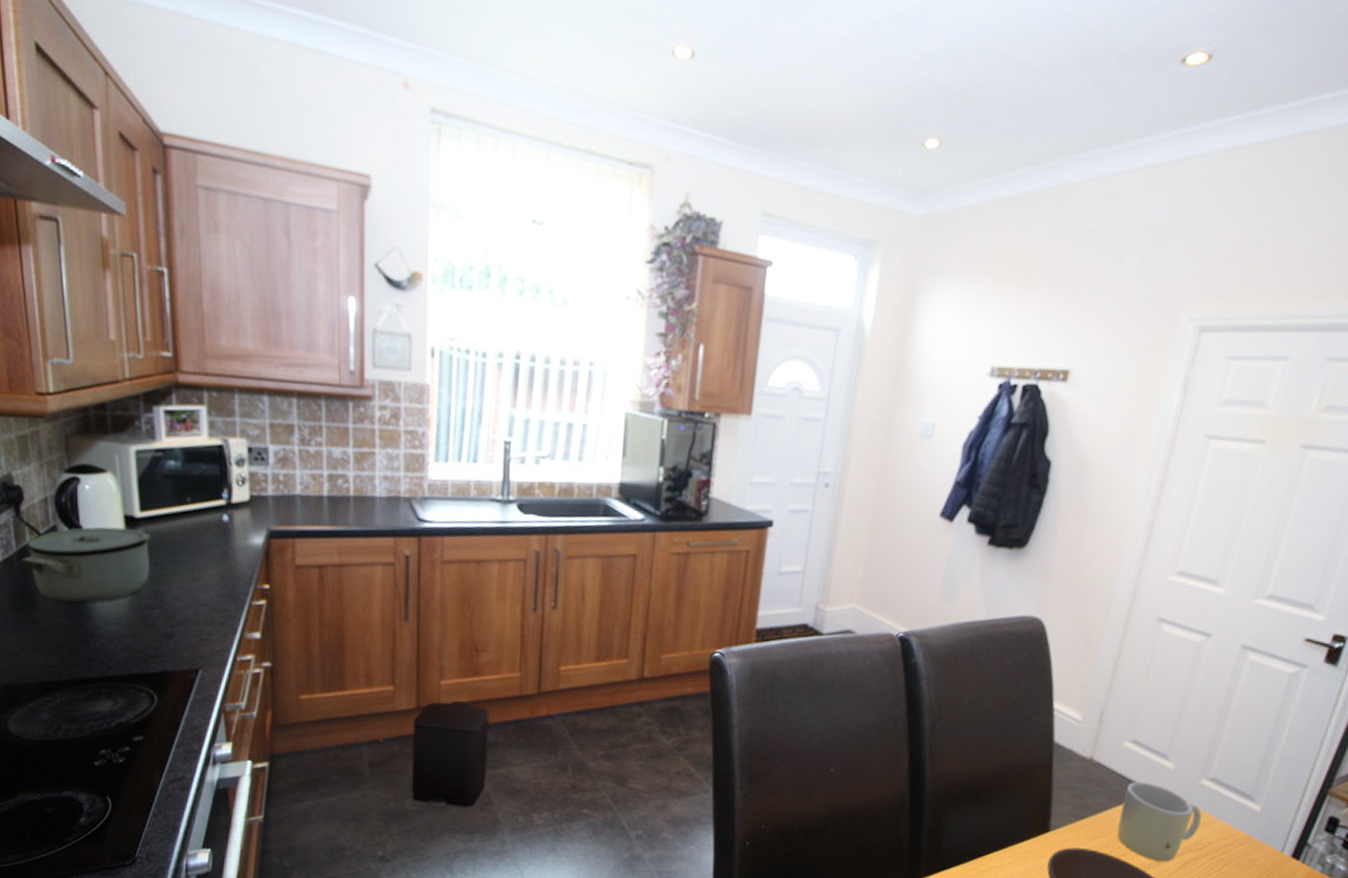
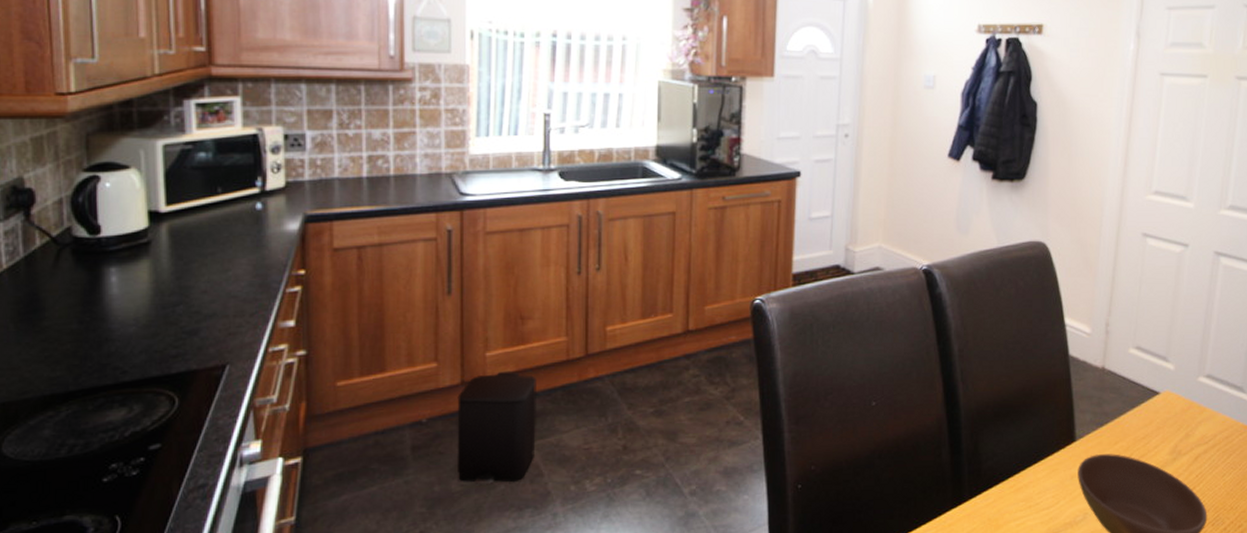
cooking pot: present [20,526,152,603] -> none [27,224,178,307]
mug: present [1116,781,1202,862] -> none [1133,384,1203,459]

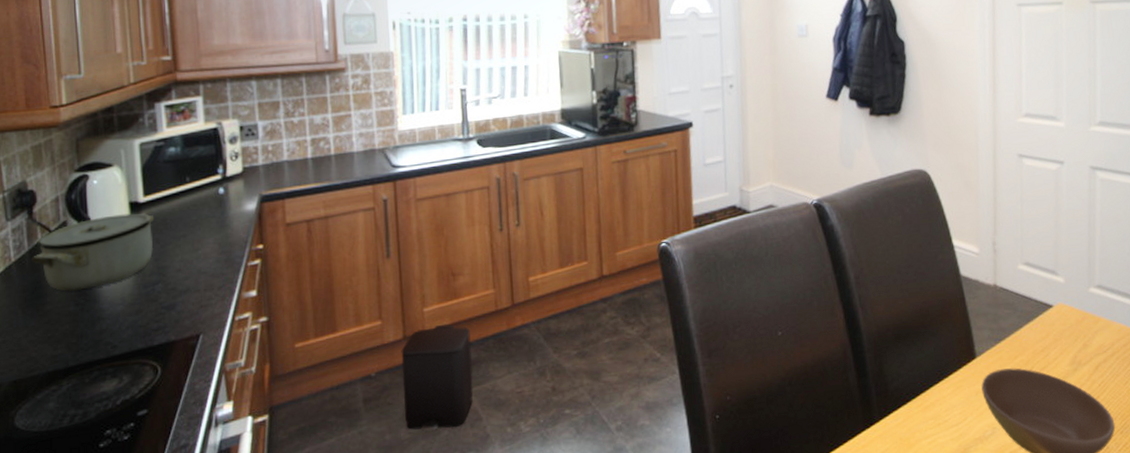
cooking pot: none [27,224,178,307] -> present [32,213,155,291]

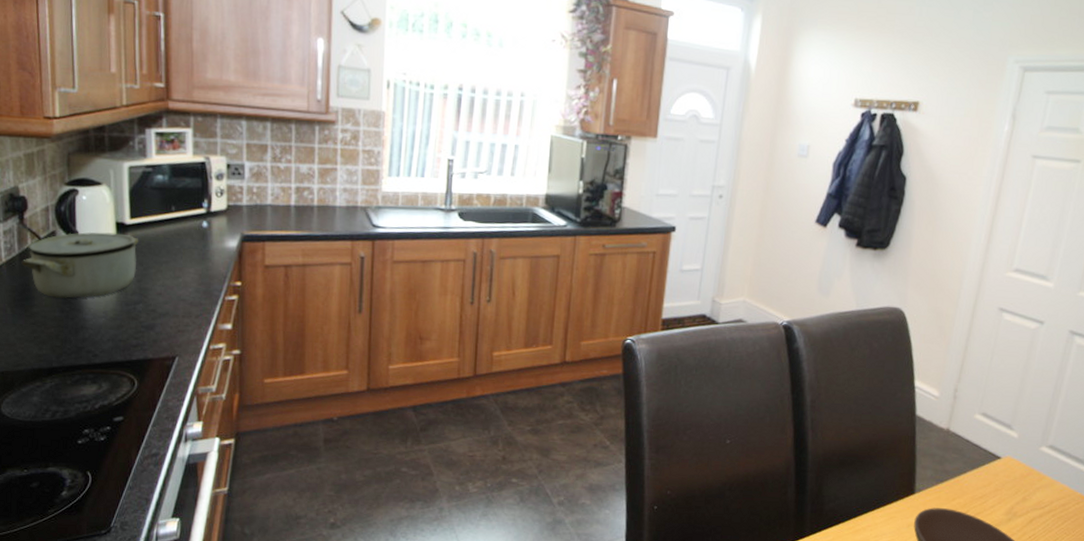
pedal bin: present [401,324,474,431] -> none [361,383,431,478]

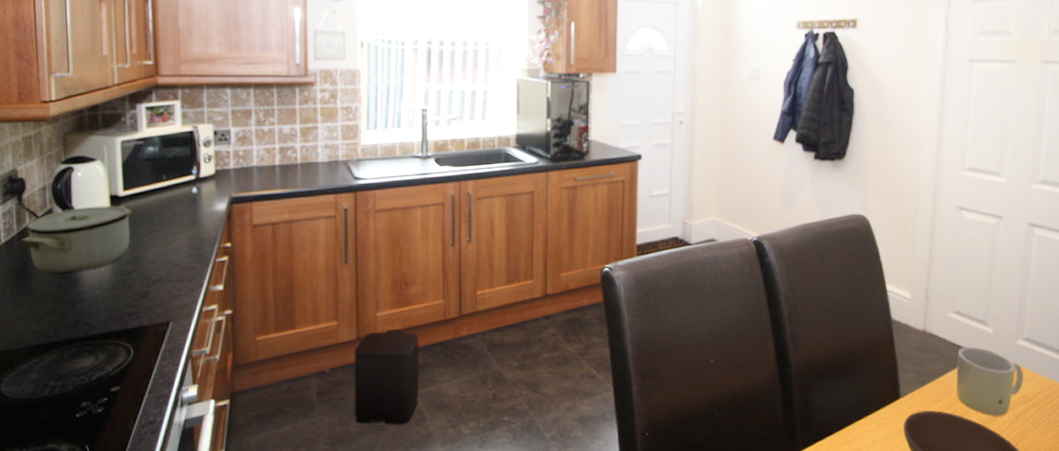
pedal bin: none [361,383,431,478] -> present [354,329,419,426]
mug: none [971,449,1043,519] -> present [956,346,1024,416]

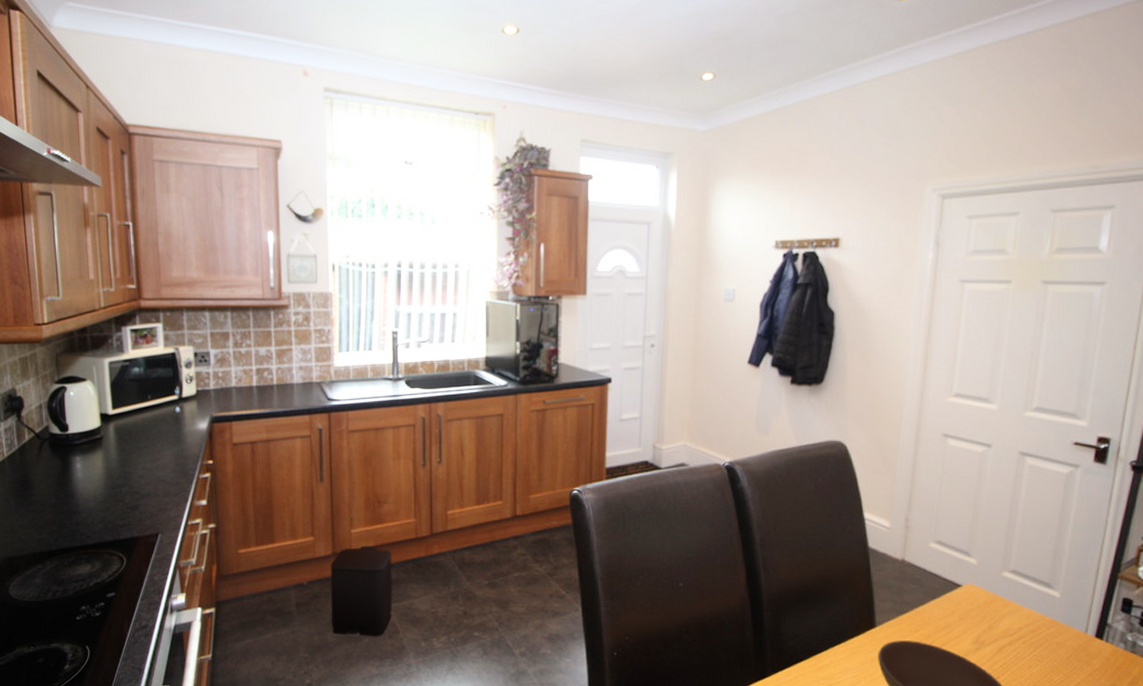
cooking pot: present [20,206,132,273] -> none [21,423,121,486]
mug: present [956,346,1024,416] -> none [934,577,1008,648]

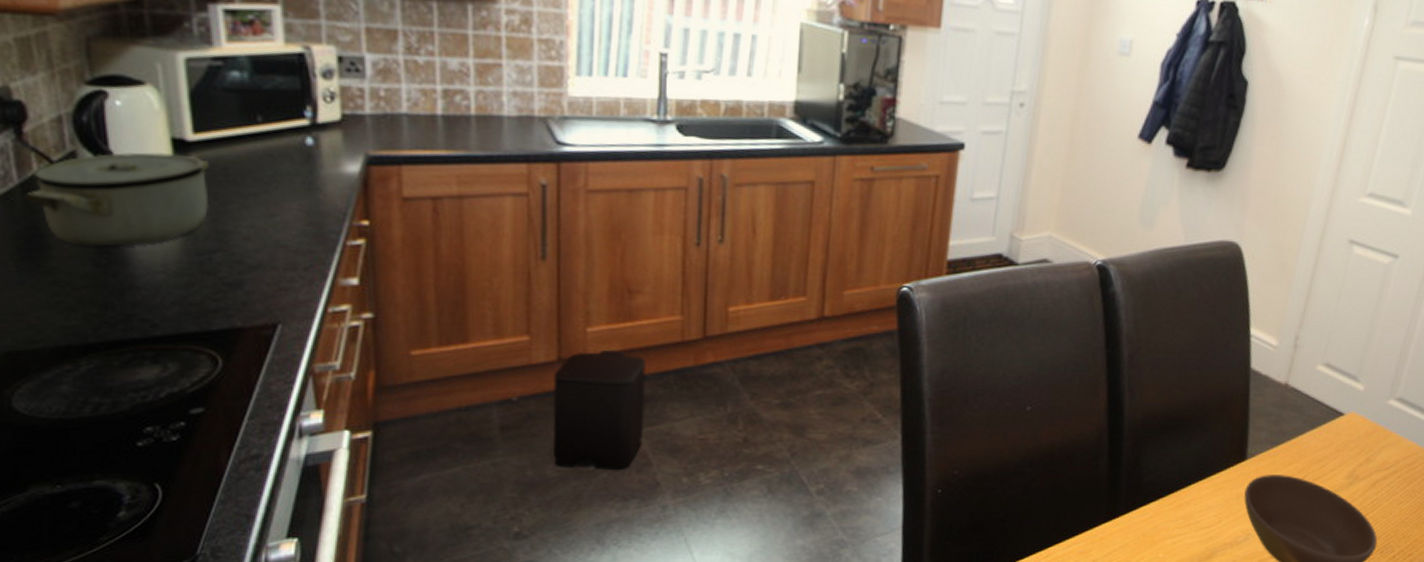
cooking pot: none [21,423,121,486] -> present [24,152,210,247]

